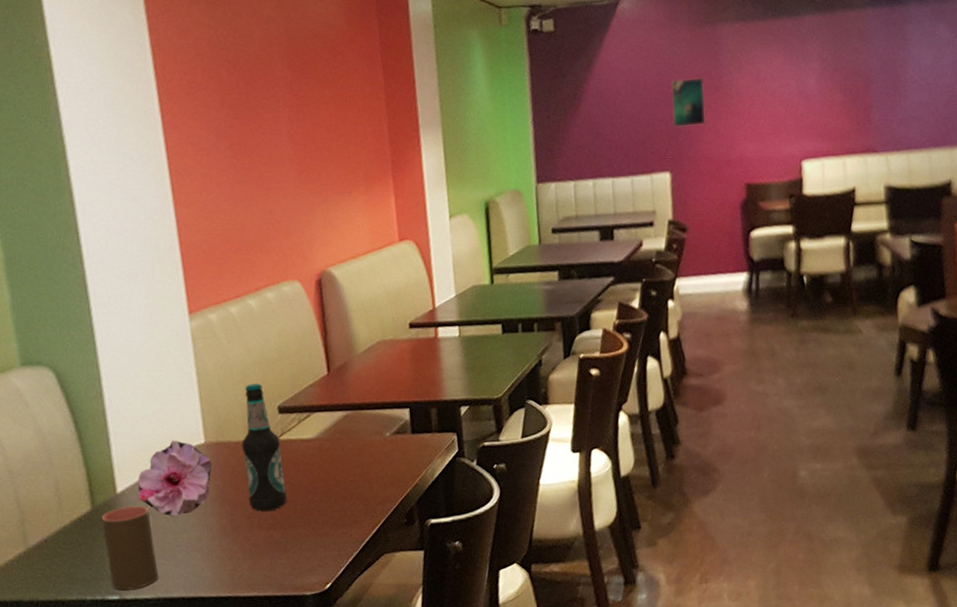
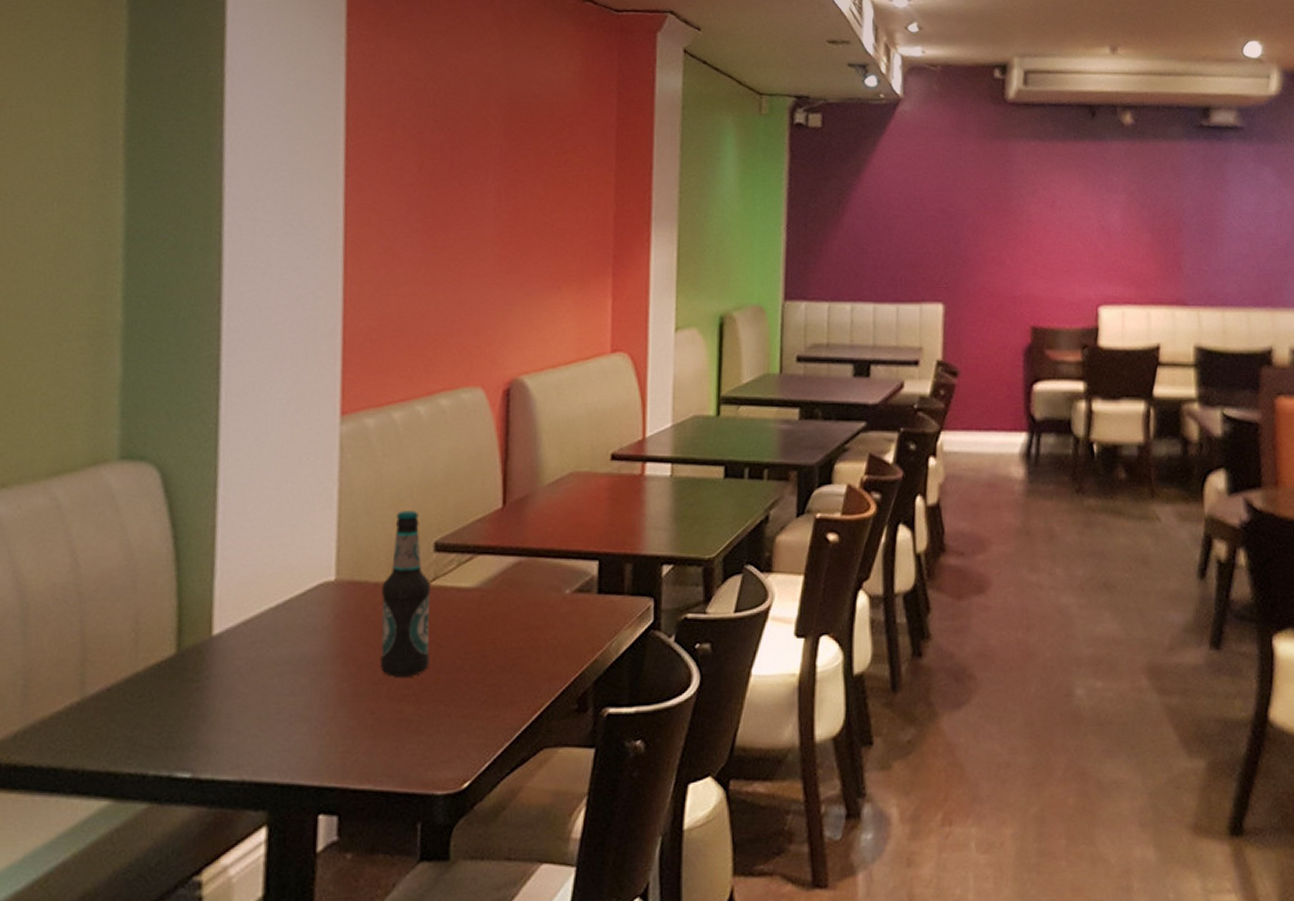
cup: present [101,505,159,591] -> none [185,654,251,767]
flower: present [137,440,213,517] -> none [239,573,341,674]
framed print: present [671,77,706,128] -> none [950,198,991,252]

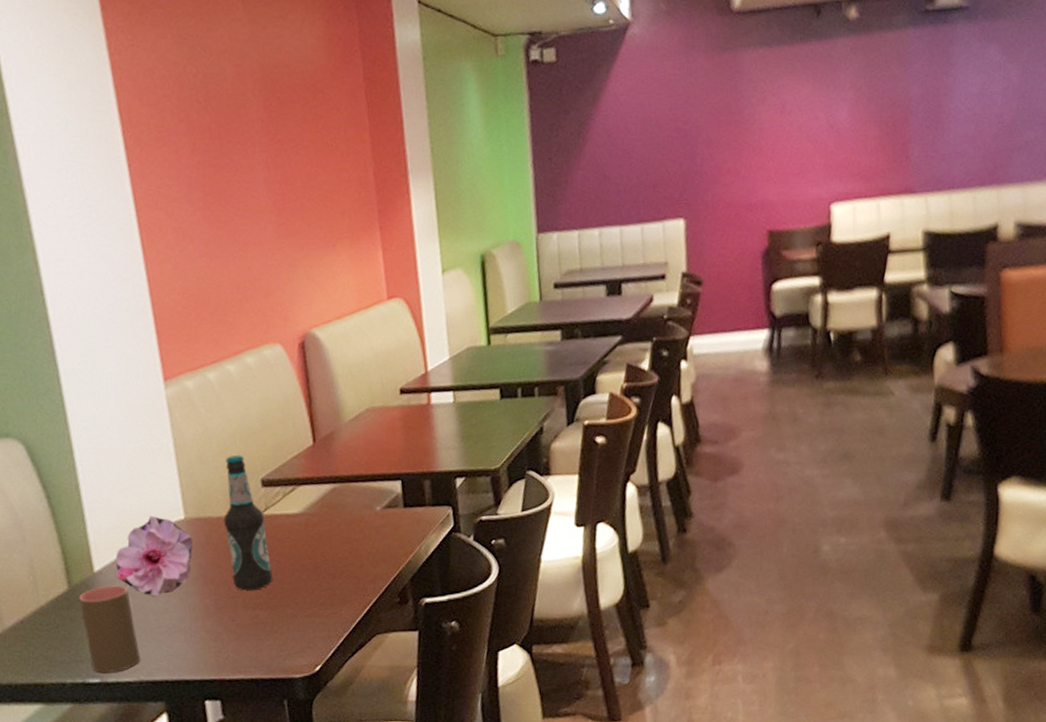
cup: none [185,654,251,767] -> present [79,585,141,673]
flower: none [239,573,341,674] -> present [115,515,194,597]

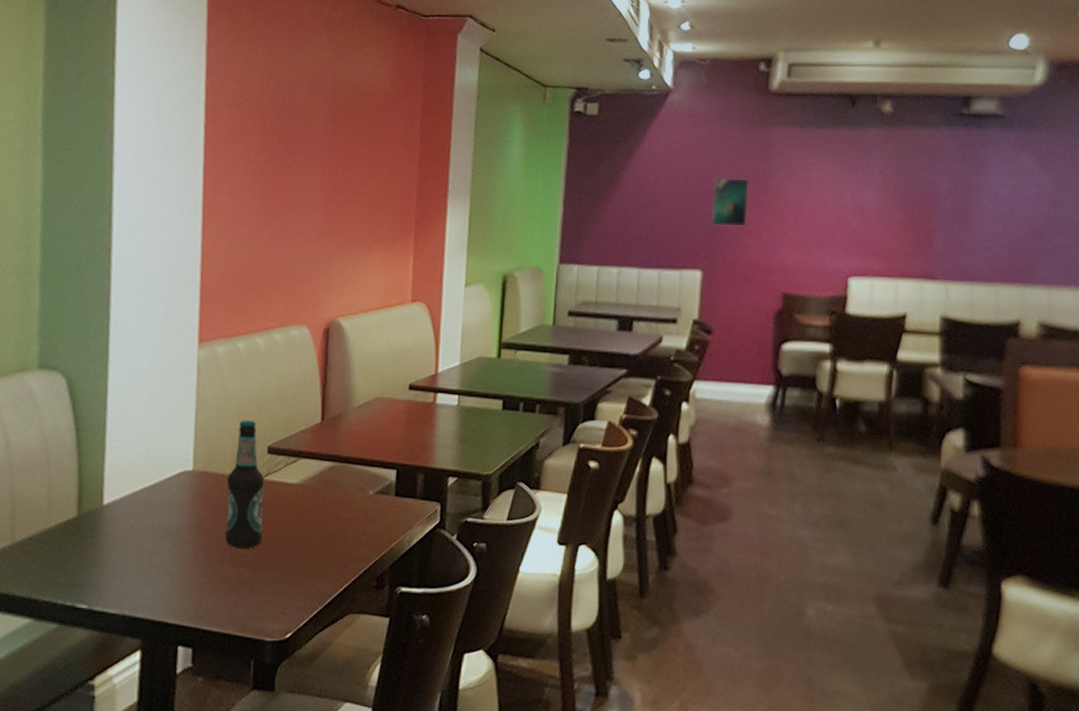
cup: present [79,585,141,673] -> none [83,519,130,602]
flower: present [115,515,194,597] -> none [122,462,196,538]
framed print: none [685,111,725,169] -> present [711,178,750,227]

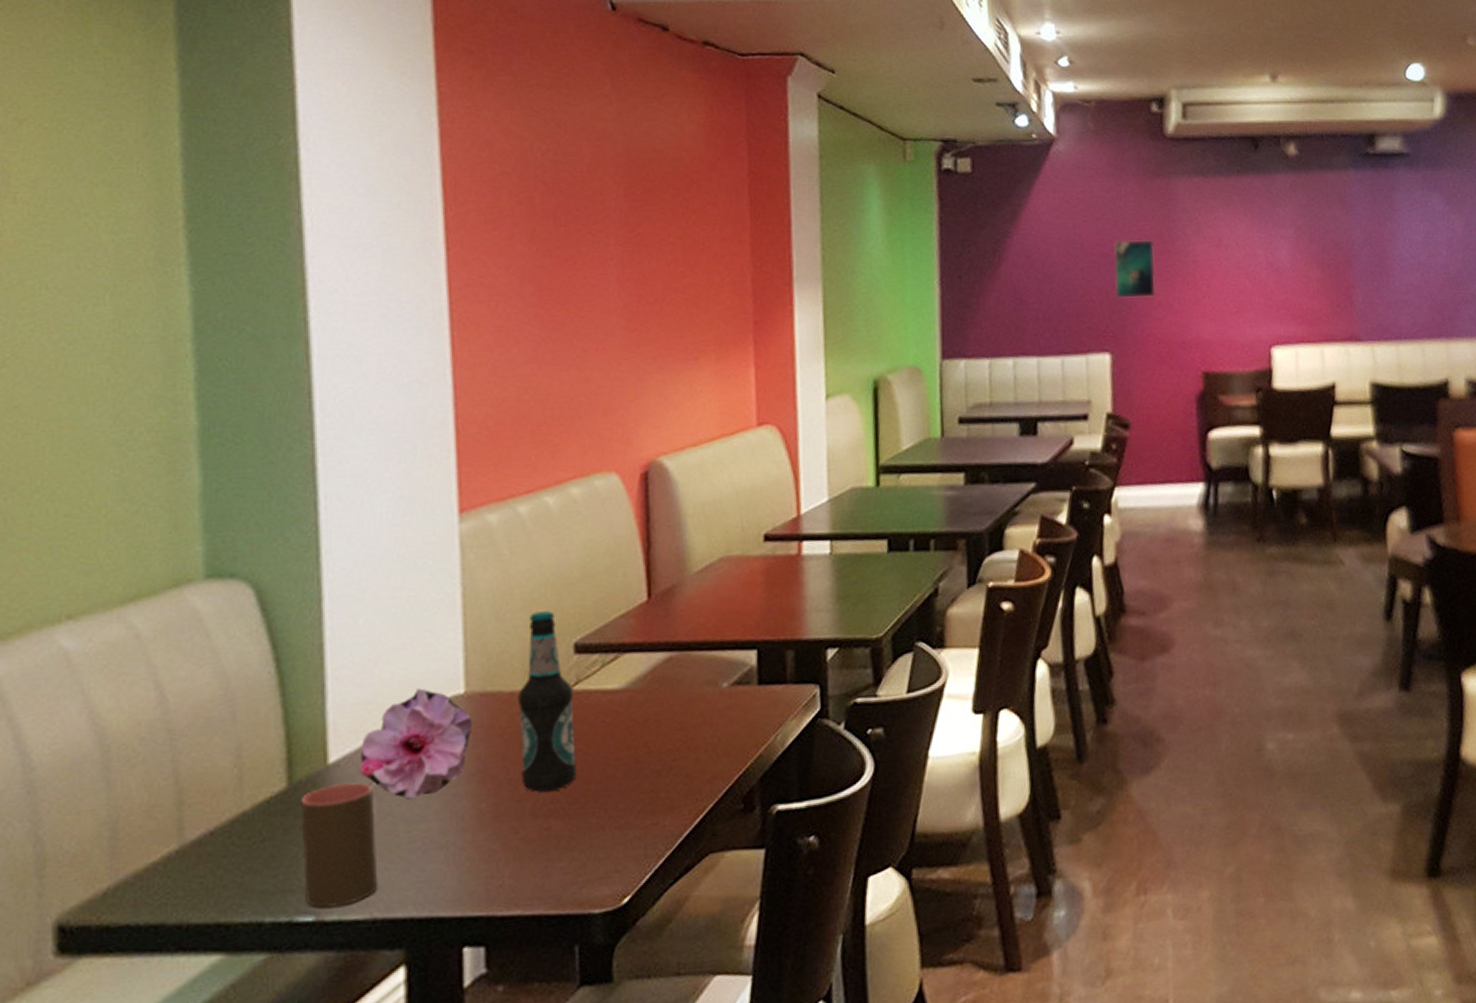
cup: none [83,519,130,602] -> present [301,782,378,908]
flower: none [122,462,196,538] -> present [360,688,473,799]

